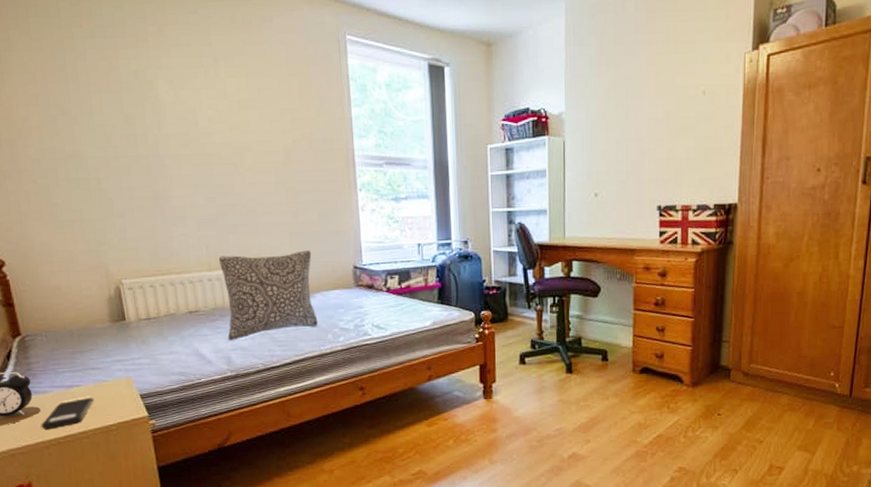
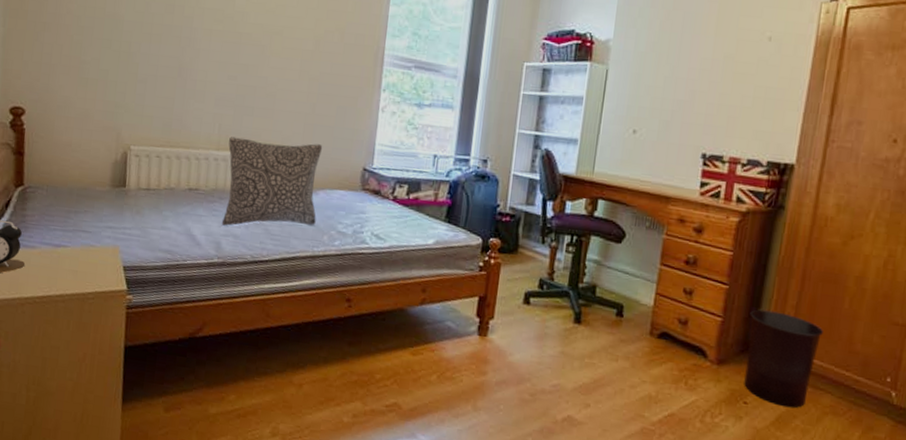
phone: present [41,397,95,430] -> none [21,260,79,286]
waste bin: none [714,333,776,412] -> present [744,309,823,408]

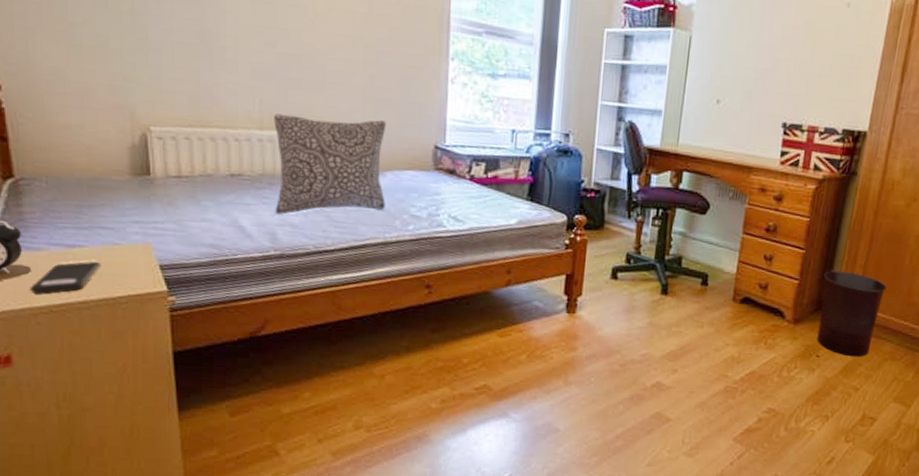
phone: none [21,260,79,286] -> present [30,261,102,294]

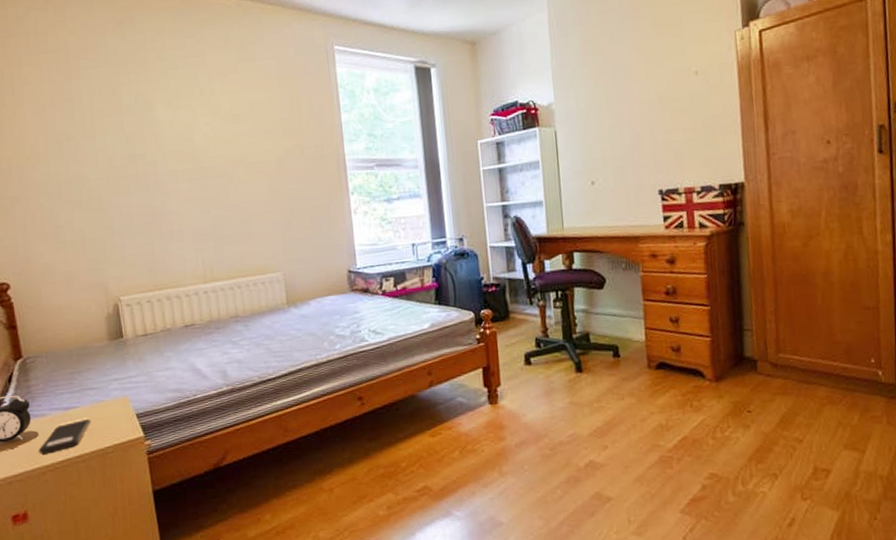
pillow: present [274,114,387,215] -> none [214,257,314,354]
waste bin: present [817,271,887,357] -> none [735,320,805,408]

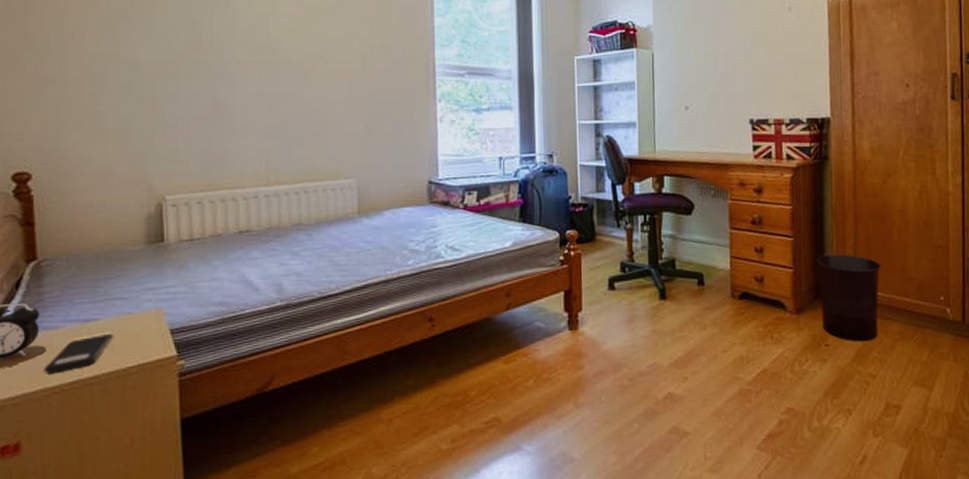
waste bin: none [735,320,805,408] -> present [816,254,881,342]

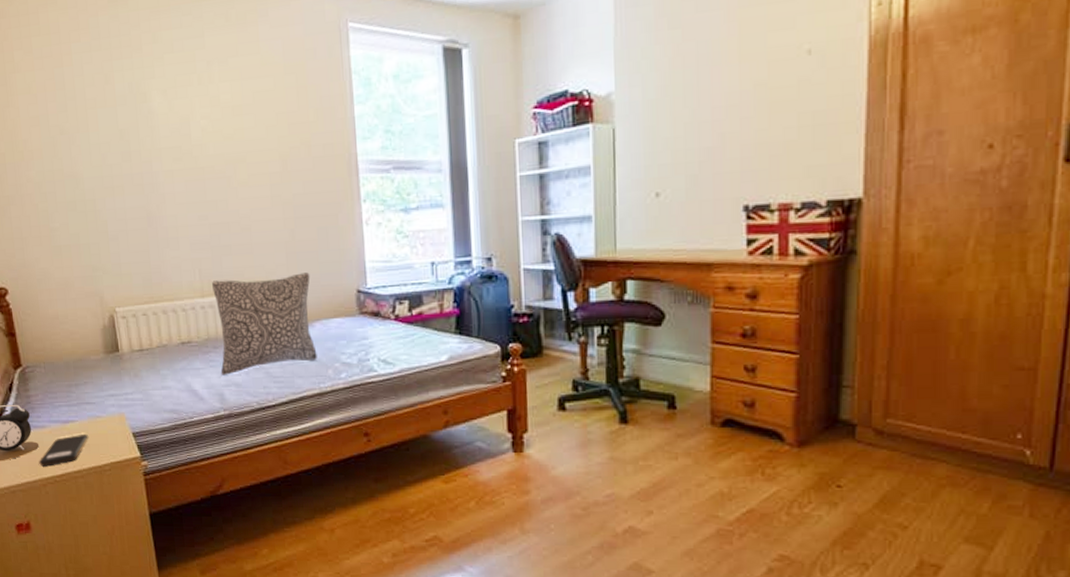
pillow: none [279,164,385,265] -> present [212,272,317,375]
waste bin: present [816,254,881,342] -> none [830,376,926,485]

